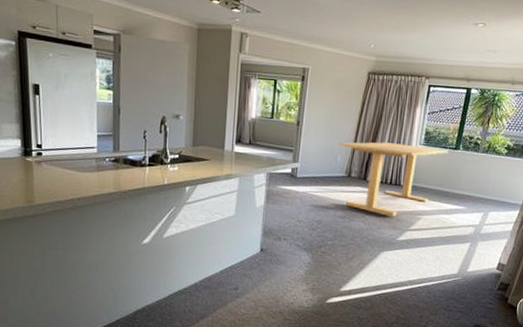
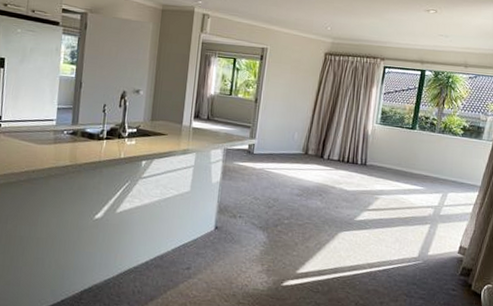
dining table: present [339,142,449,216] -> none [296,120,405,195]

